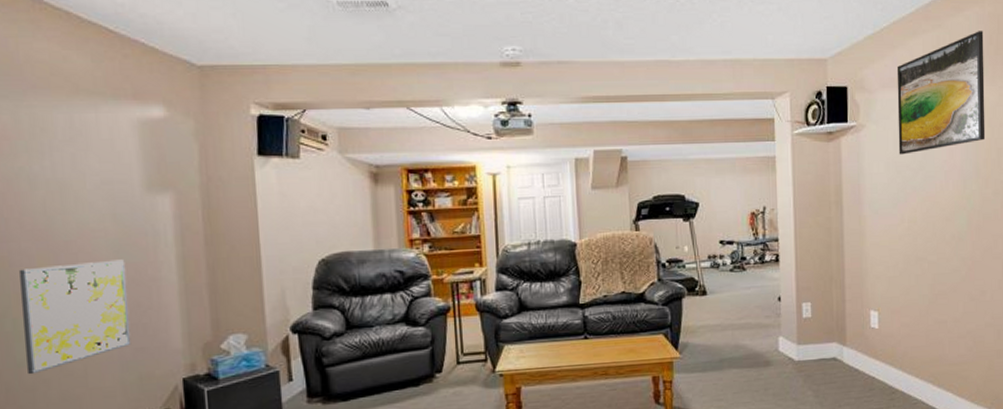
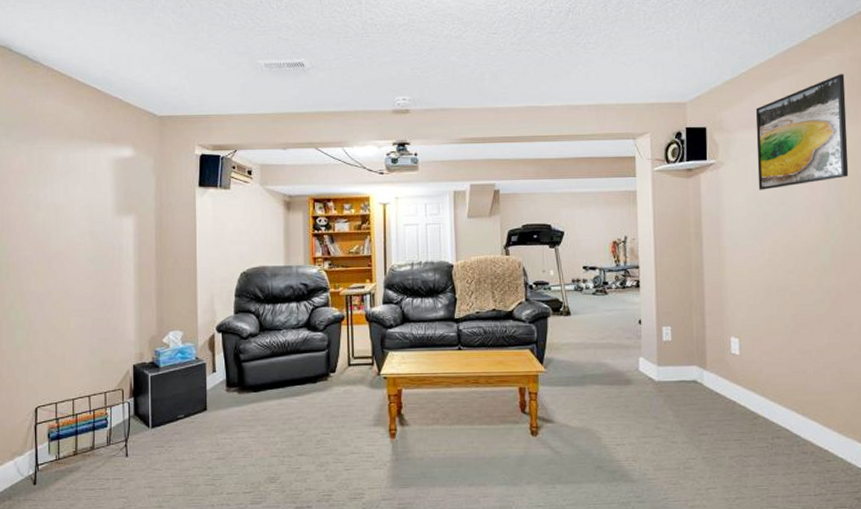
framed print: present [19,259,132,375] -> none [24,267,98,355]

